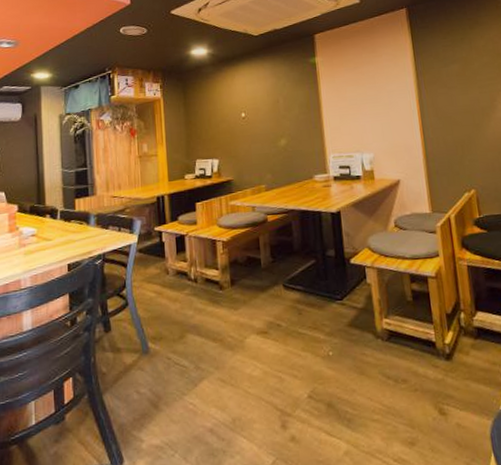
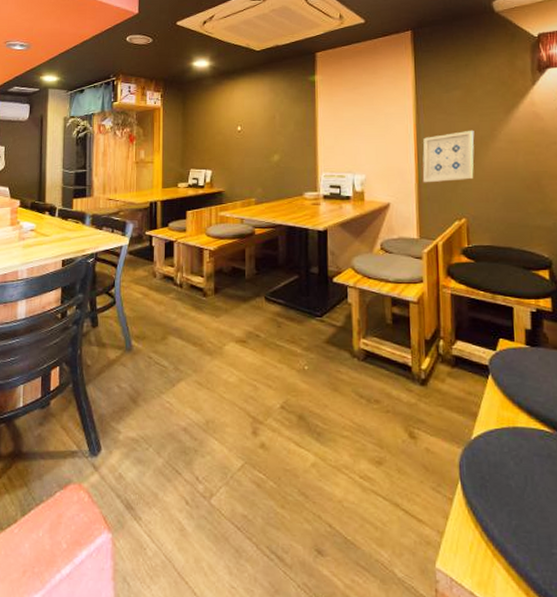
wall art: none [427,102,479,158] -> present [422,130,475,183]

